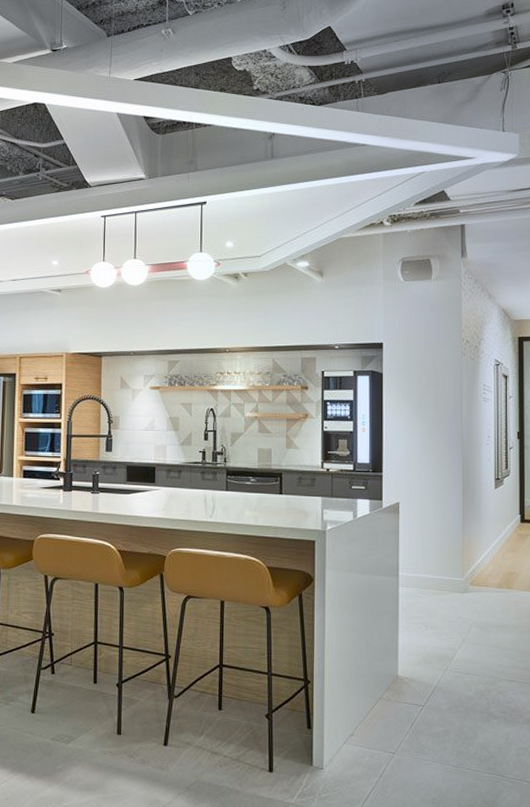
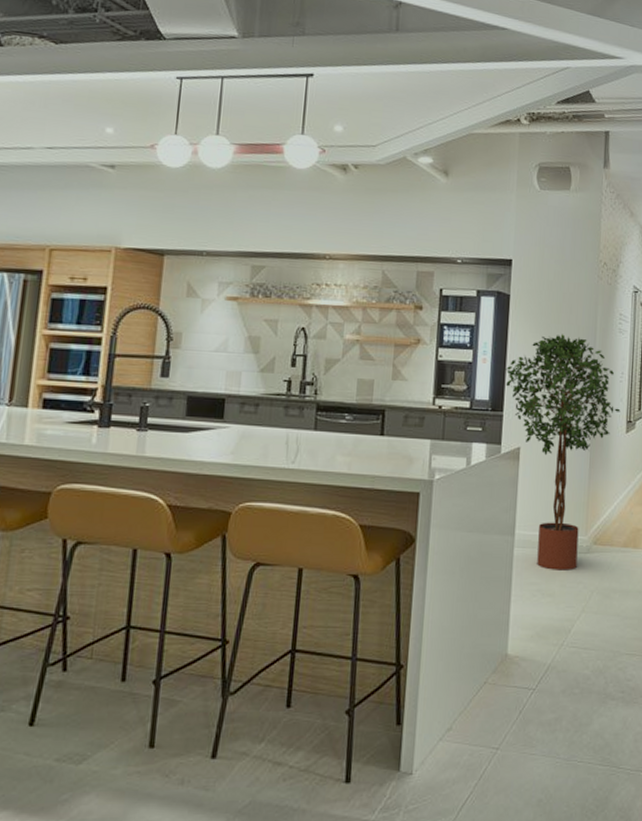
potted tree: none [380,405,489,607] -> present [502,334,621,570]

